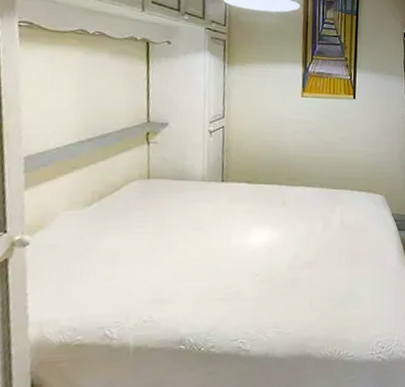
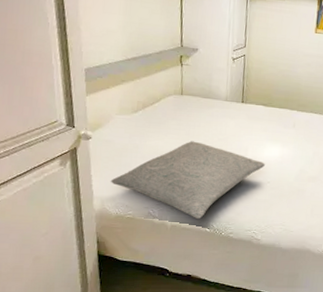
pillow: none [52,234,253,335] -> present [110,141,266,220]

